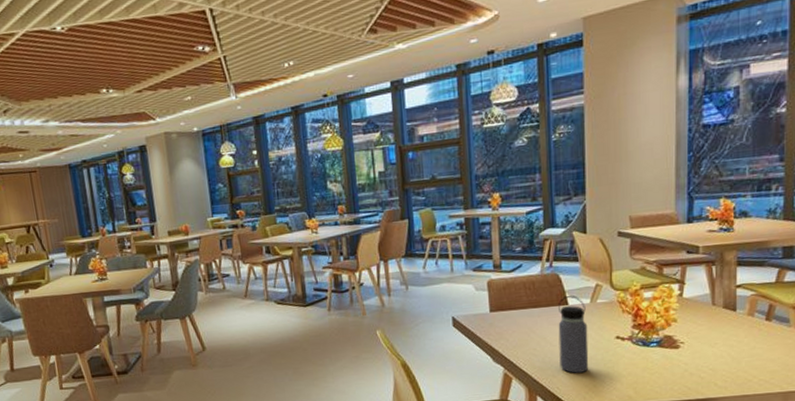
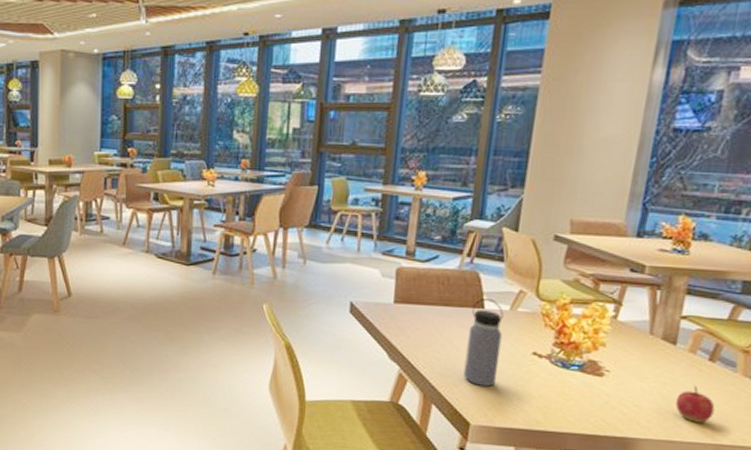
apple: none [745,344,778,376] -> present [675,385,715,423]

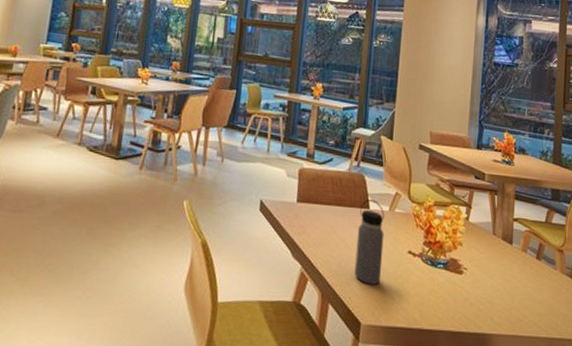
apple: present [675,385,715,423] -> none [517,282,545,317]

